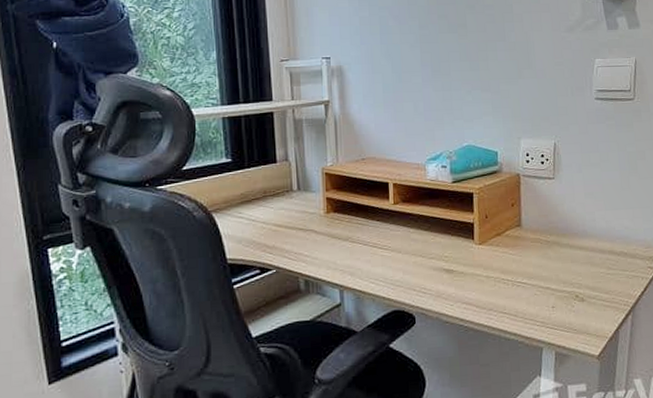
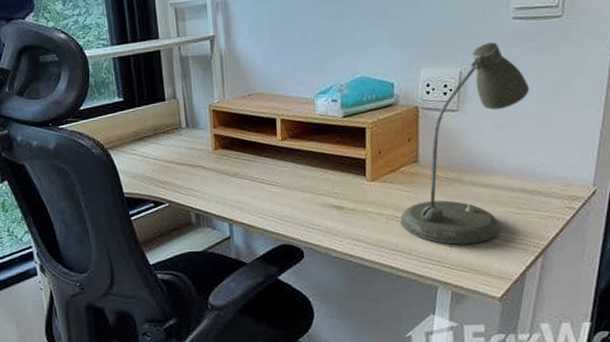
desk lamp: none [506,119,613,305] -> present [400,42,530,245]

